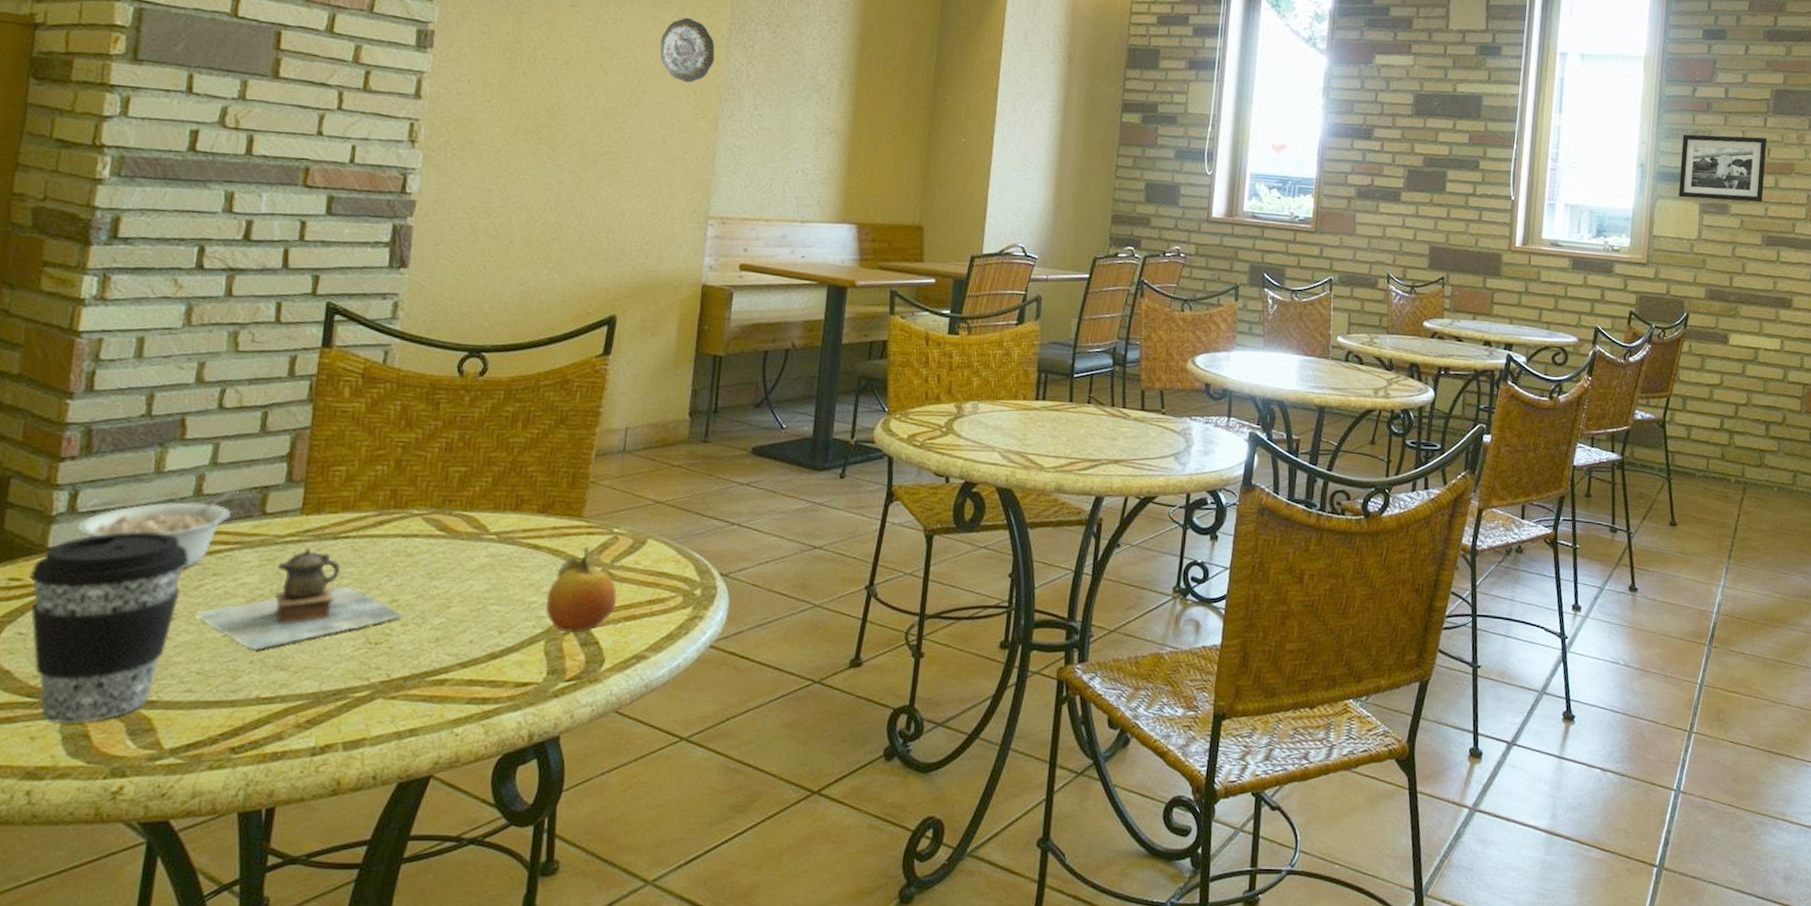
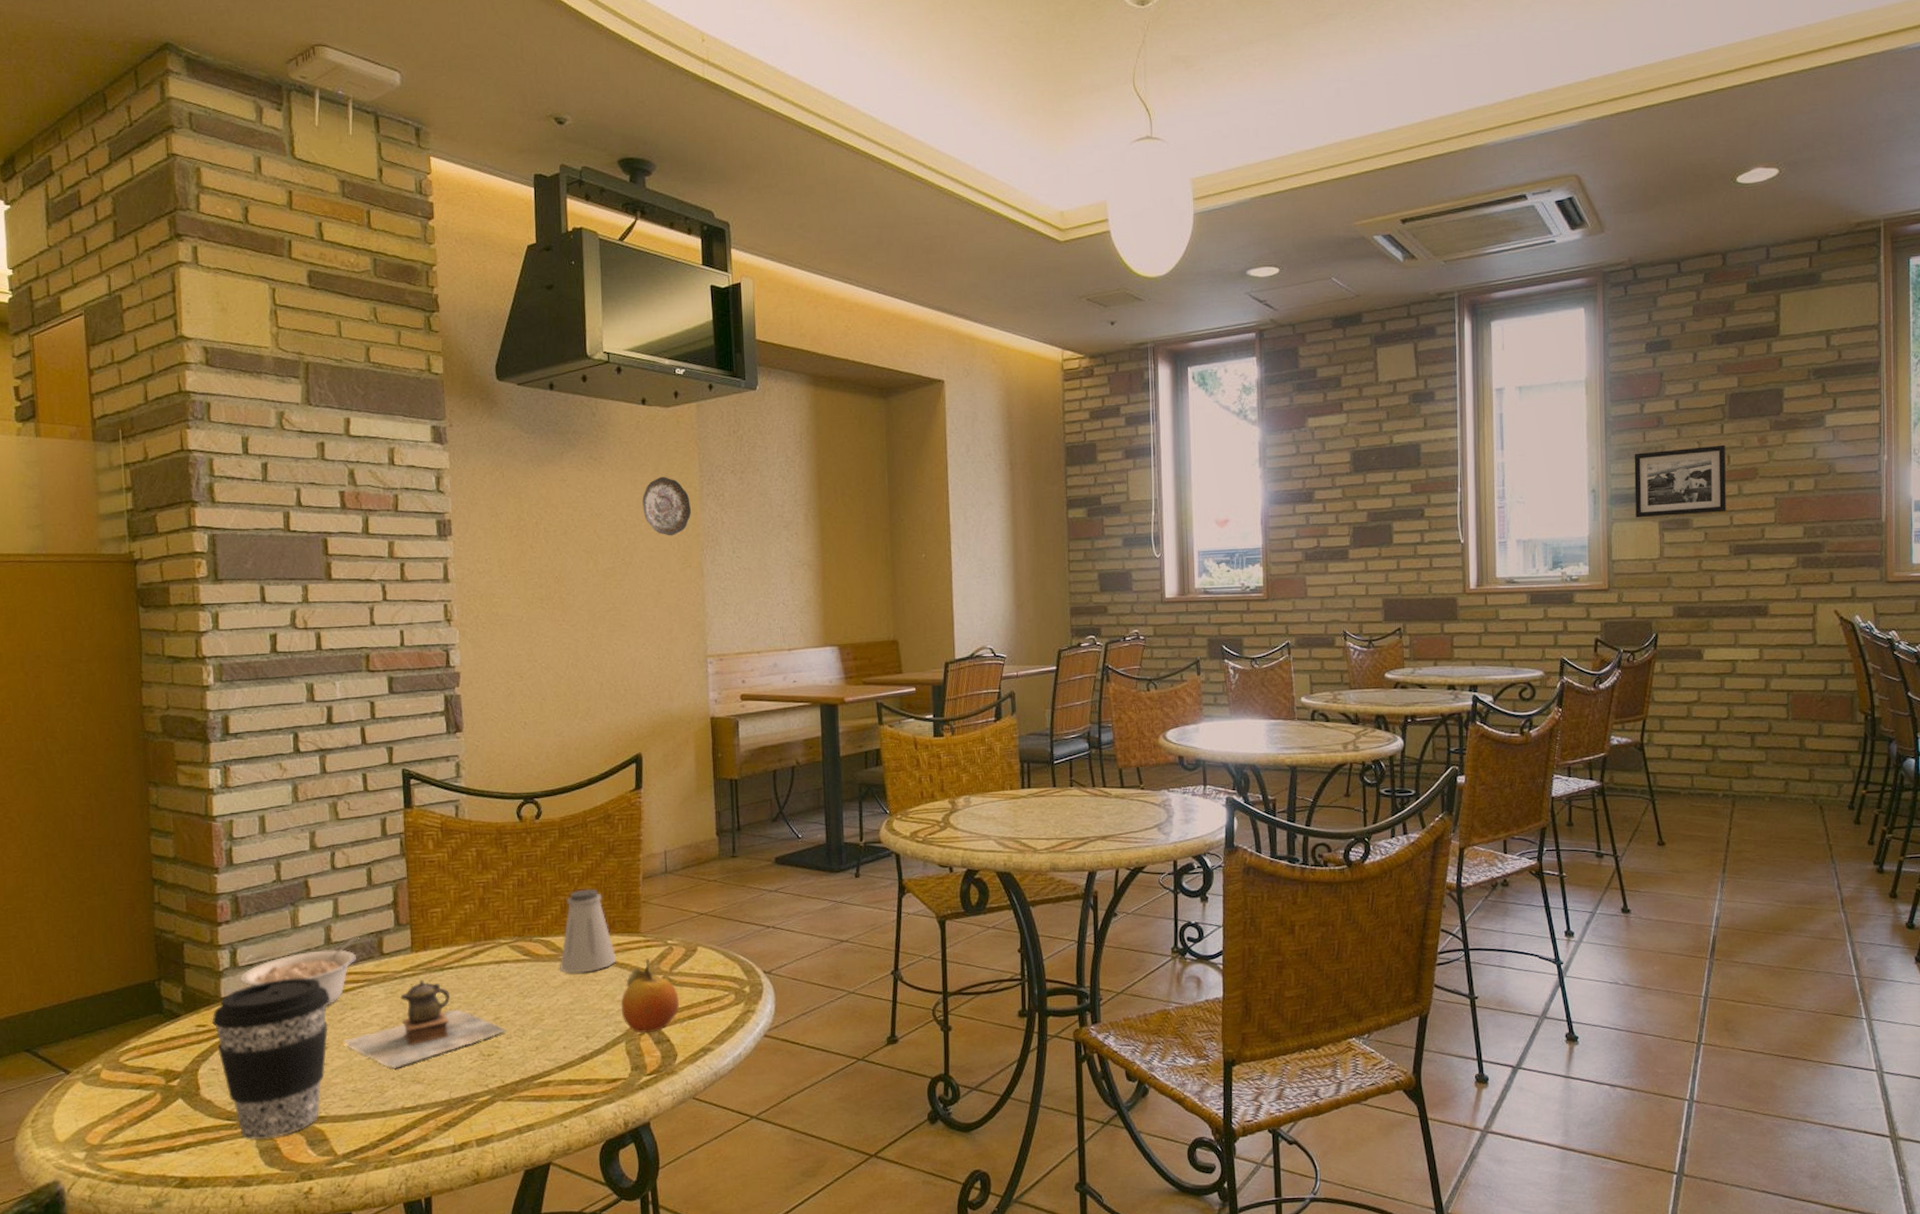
saltshaker: none [479,461,550,557] -> present [559,889,617,973]

